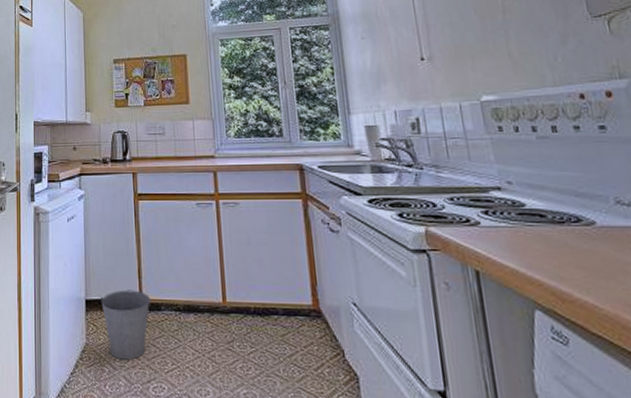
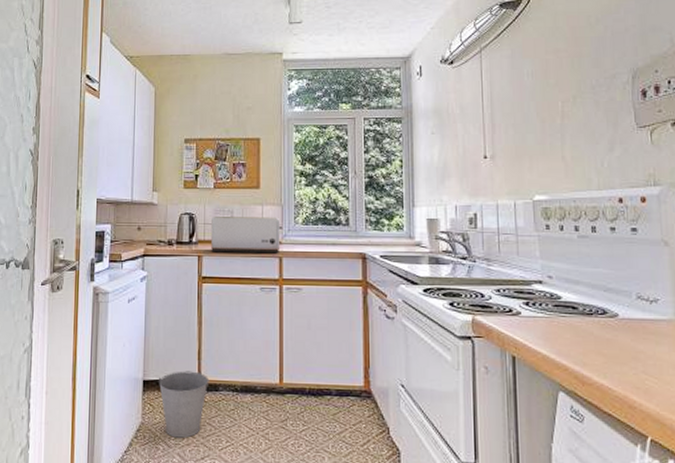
toaster: none [144,131,216,169] -> present [211,217,283,254]

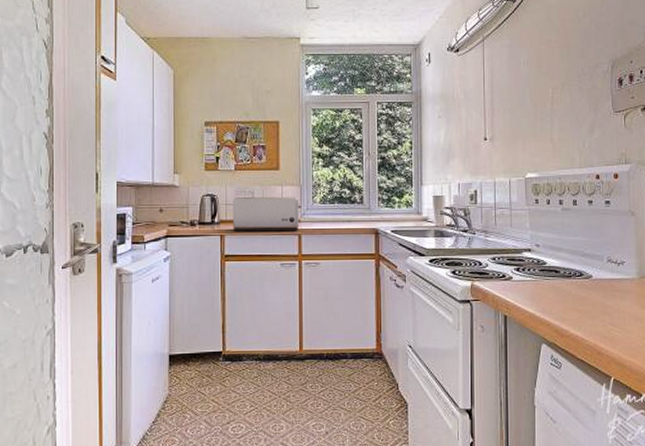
bucket: present [158,371,210,438] -> none [183,344,234,406]

